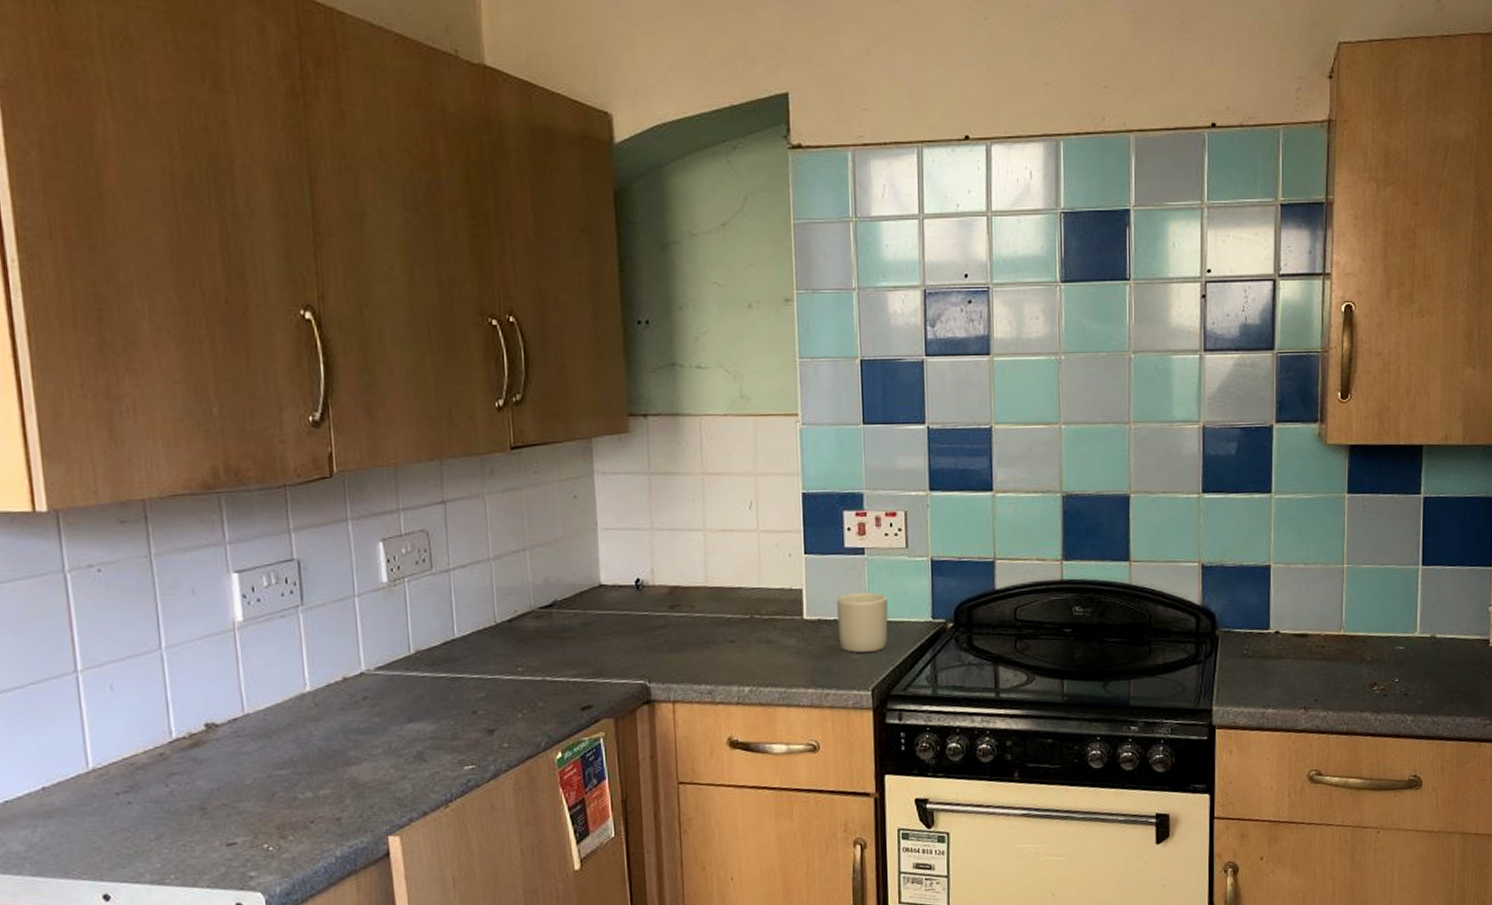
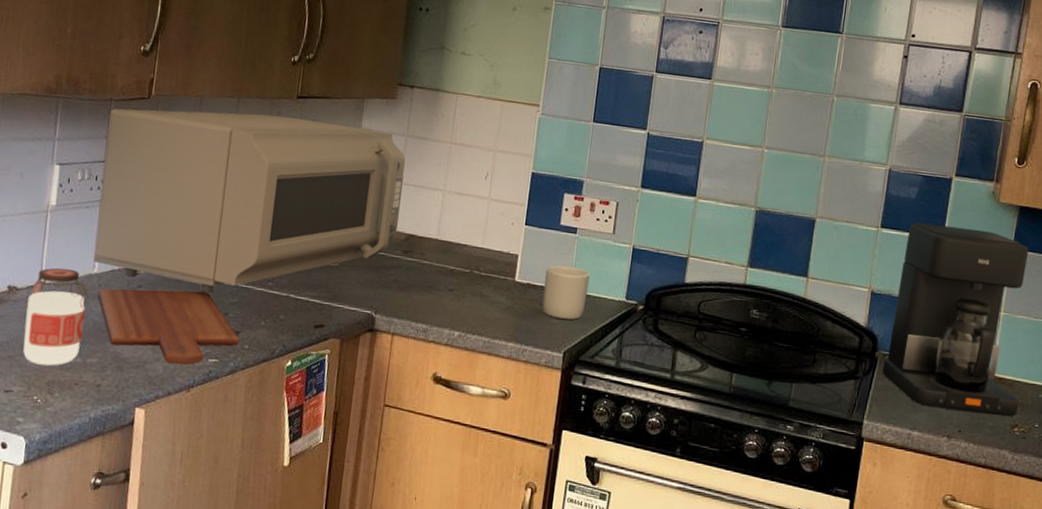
jar: none [232,691,308,808] -> present [23,267,89,366]
microwave: none [286,472,657,693] -> present [93,108,406,294]
cutting board: none [316,691,496,780] -> present [98,288,239,366]
coffee maker: none [1225,478,1375,681] -> present [882,222,1029,417]

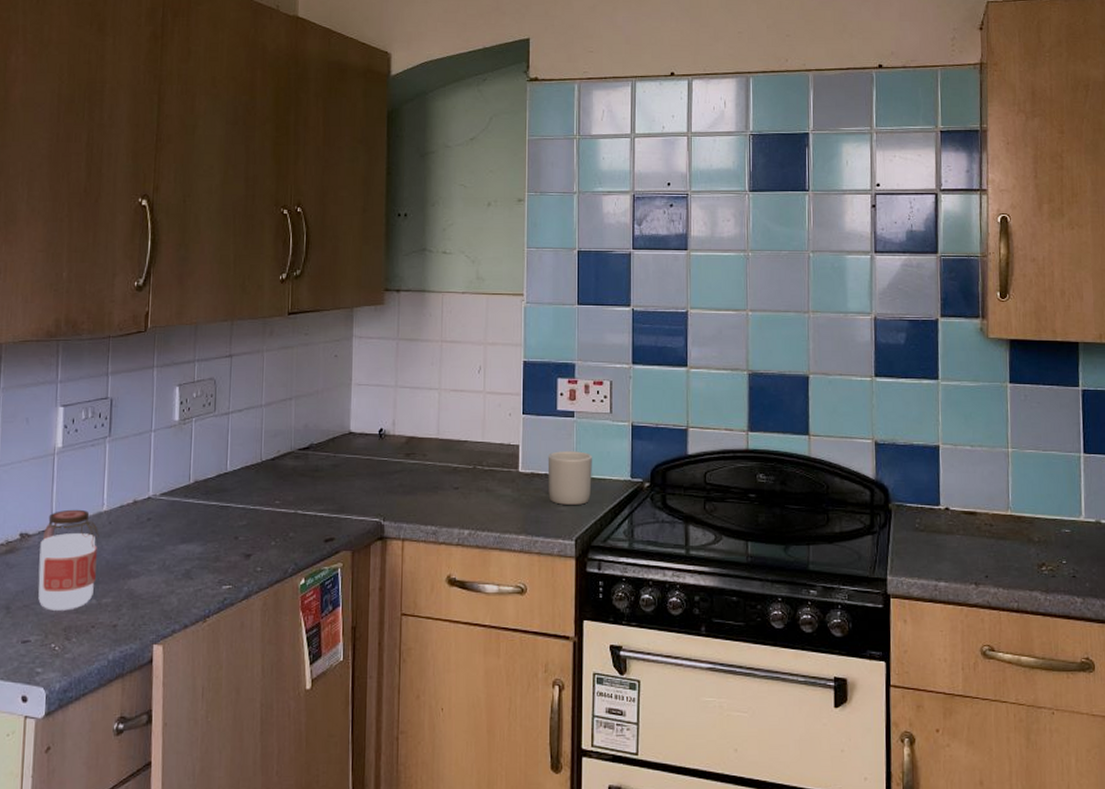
microwave: present [93,108,406,294] -> none [101,333,399,519]
cutting board: present [98,288,239,366] -> none [108,517,251,595]
coffee maker: present [882,222,1029,417] -> none [898,367,1043,556]

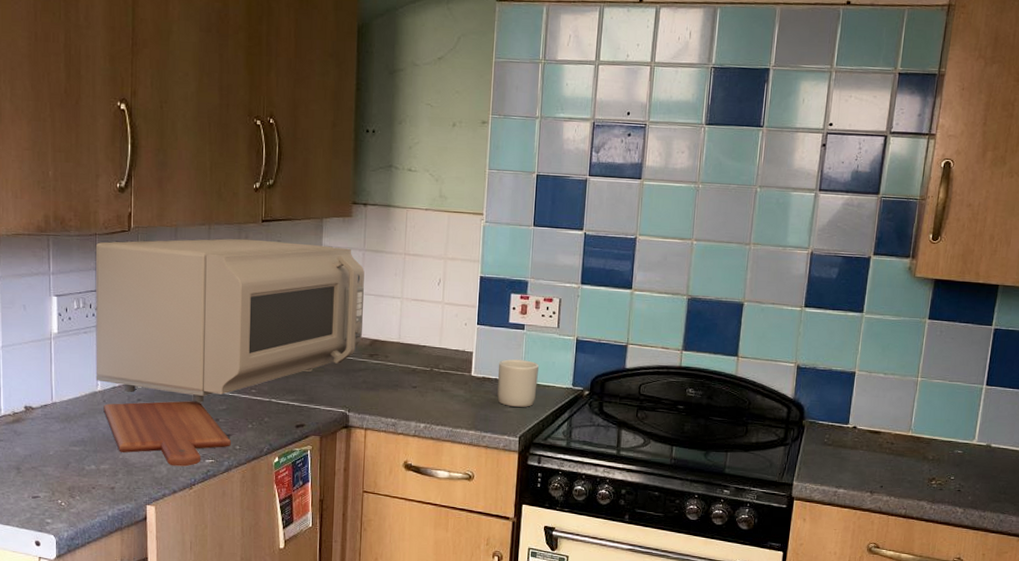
jar: present [38,509,99,611] -> none [43,387,95,473]
microwave: none [101,333,399,519] -> present [95,238,365,403]
cutting board: none [108,517,251,595] -> present [103,401,231,467]

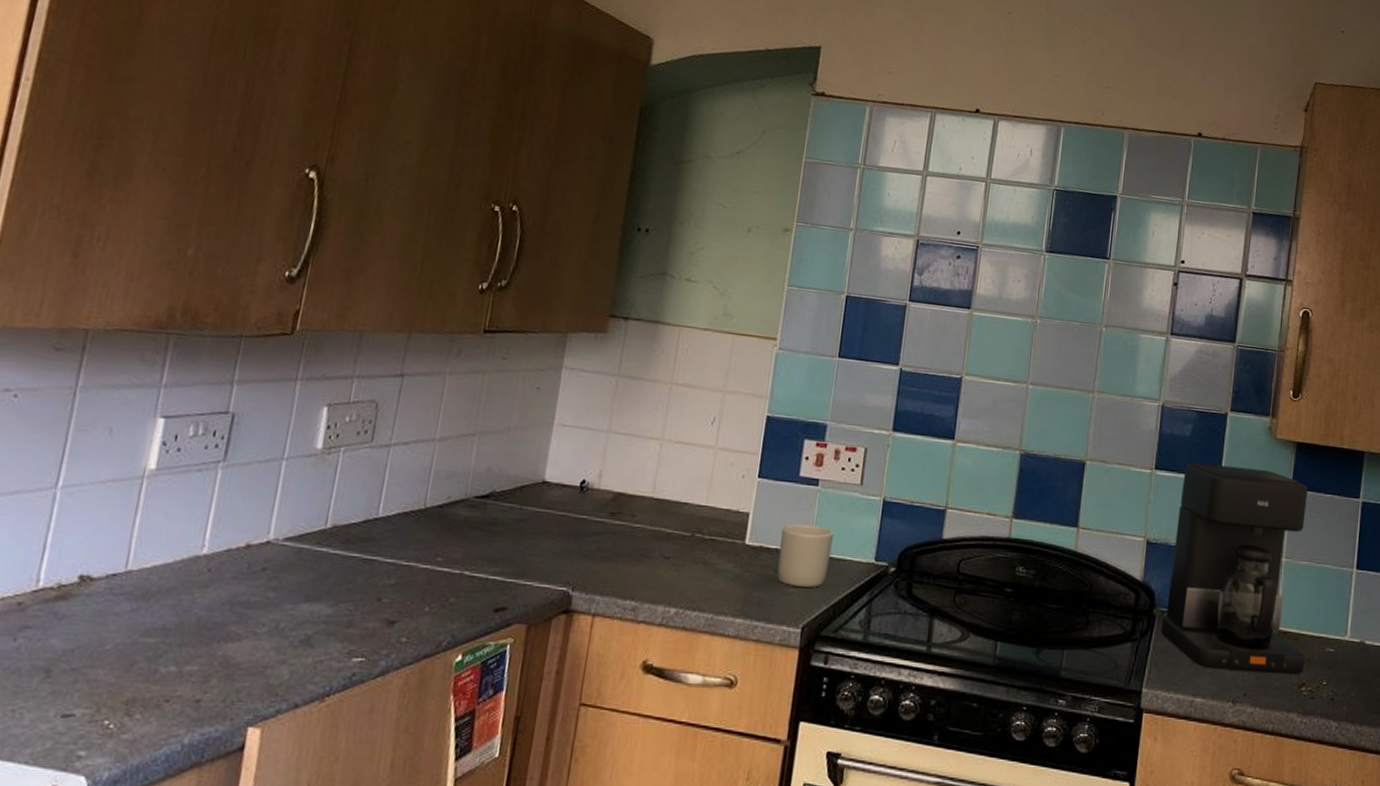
microwave: present [95,238,365,403] -> none [202,346,616,575]
cutting board: present [103,401,231,467] -> none [205,571,395,668]
coffee maker: none [809,300,943,472] -> present [1161,462,1308,675]

